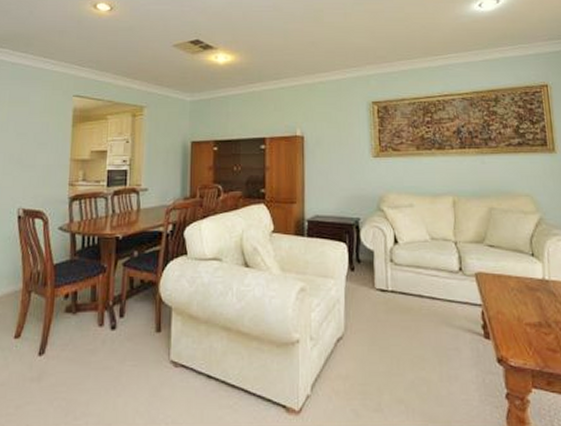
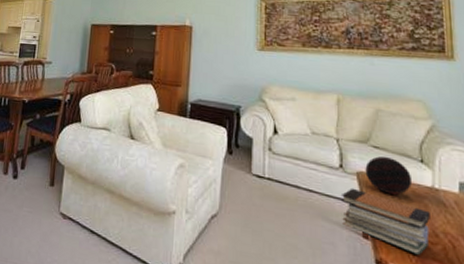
book stack: none [461,290,543,347] -> present [340,188,430,255]
decorative orb: none [482,255,526,291] -> present [365,156,413,195]

